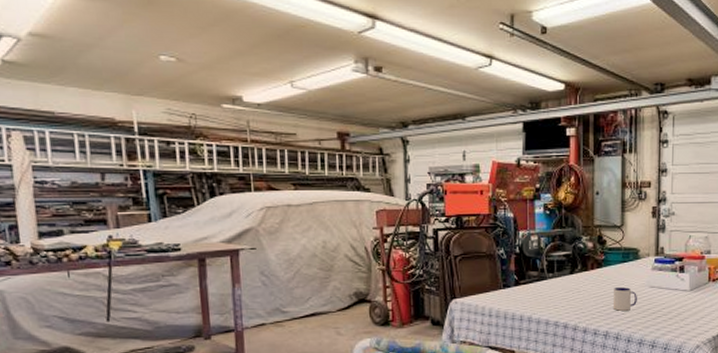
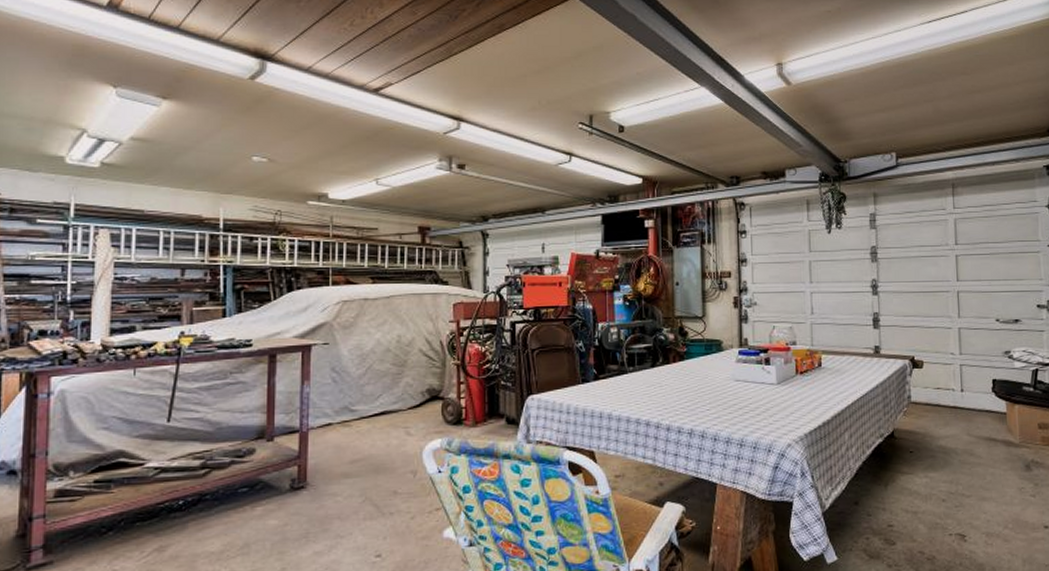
mug: present [612,287,637,311] -> none [696,381,722,407]

